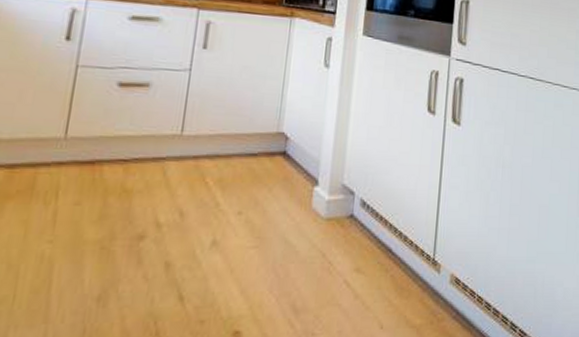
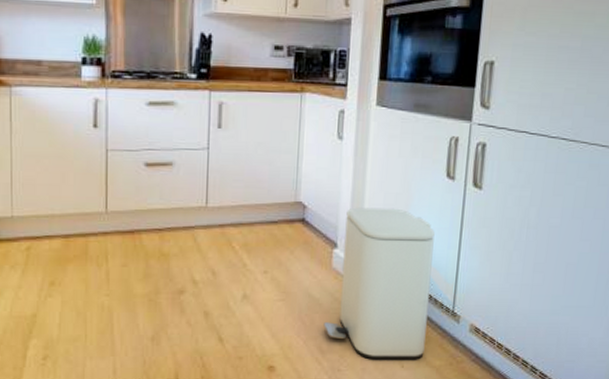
pedal bin: none [299,140,416,320] -> present [323,207,435,360]

